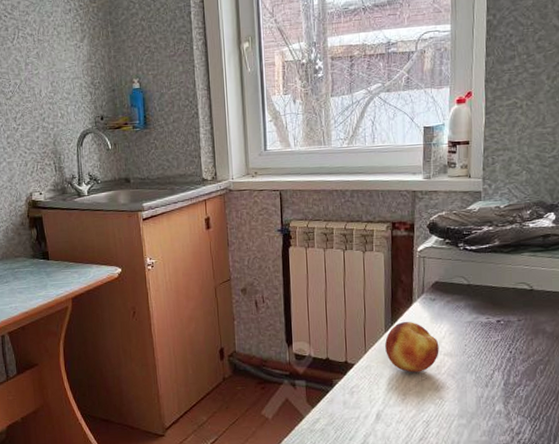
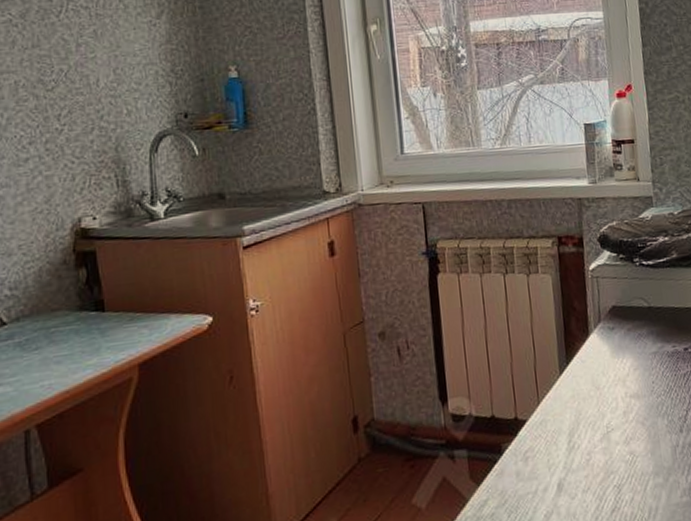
fruit: present [385,322,439,373] -> none [561,358,625,424]

